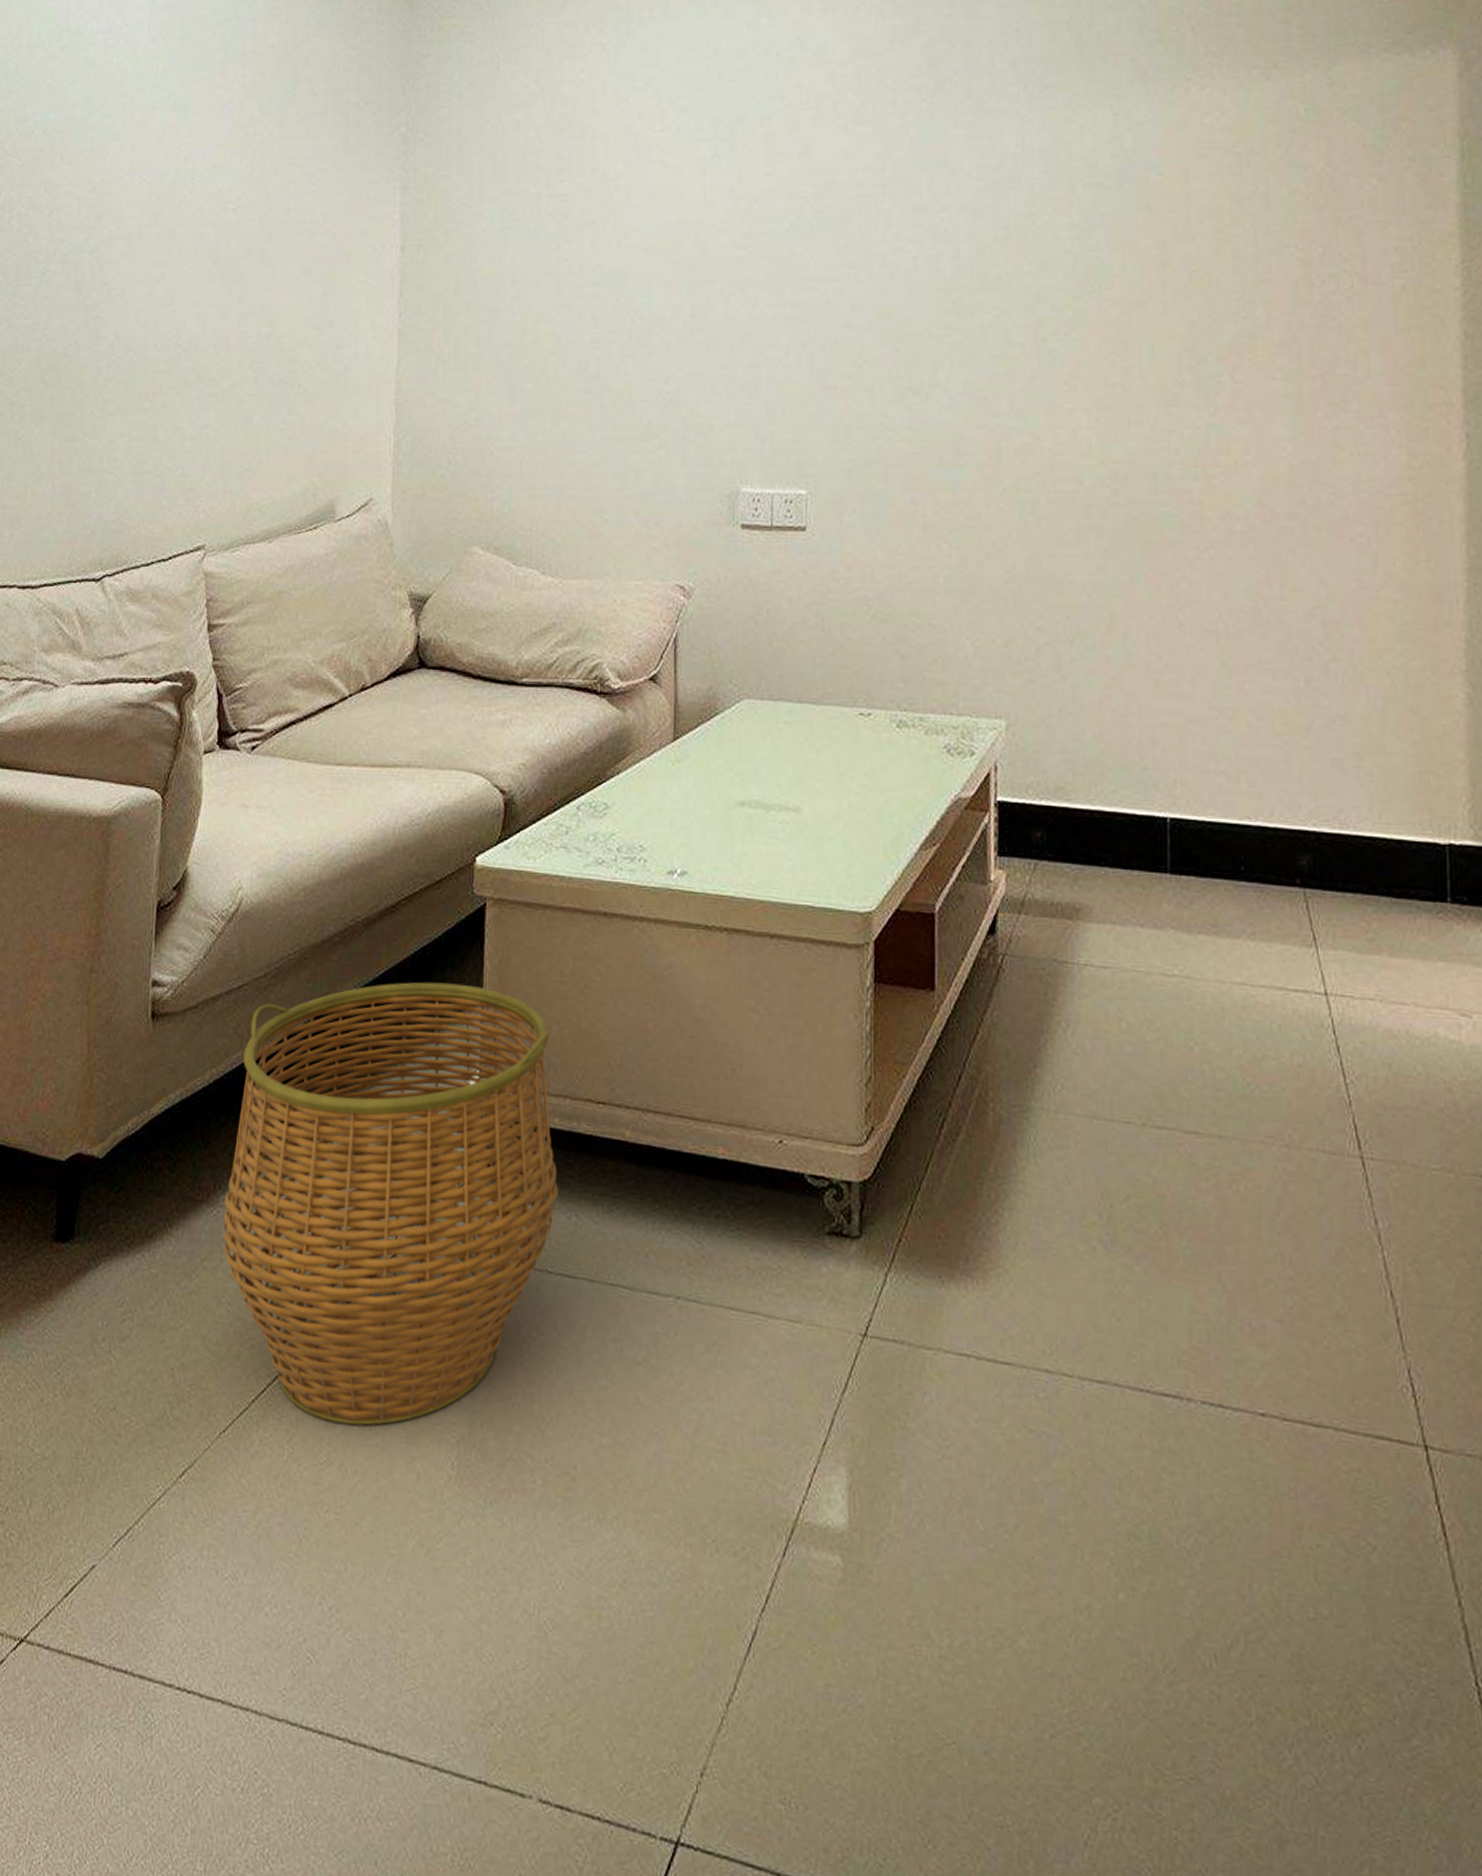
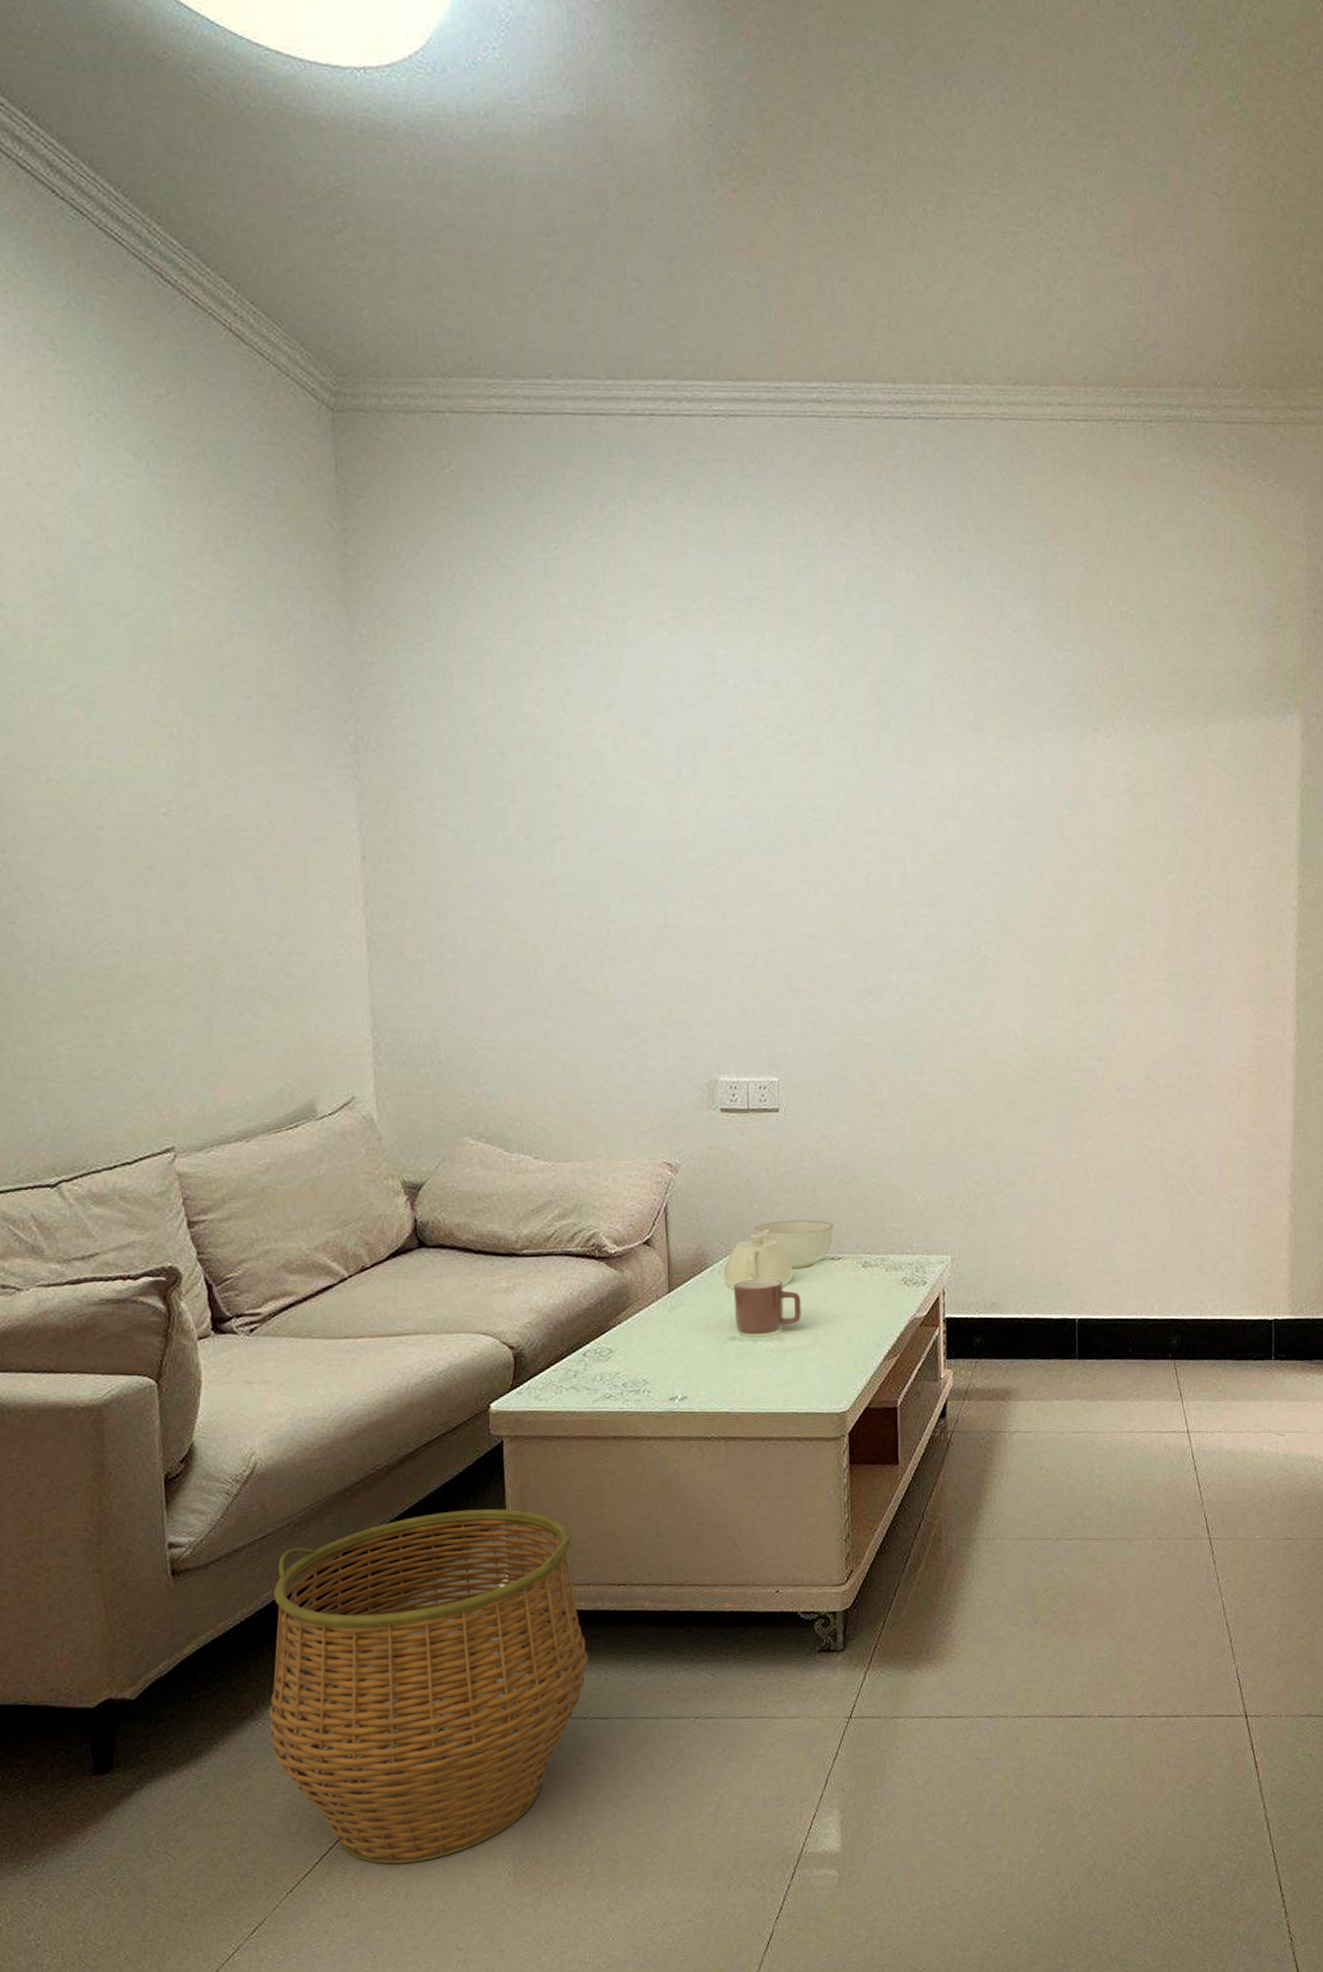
teapot: none [734,670,815,745] -> present [723,1228,793,1291]
mug: none [745,731,823,806] -> present [733,1278,801,1338]
bowl: none [771,662,864,724] -> present [753,1220,834,1269]

